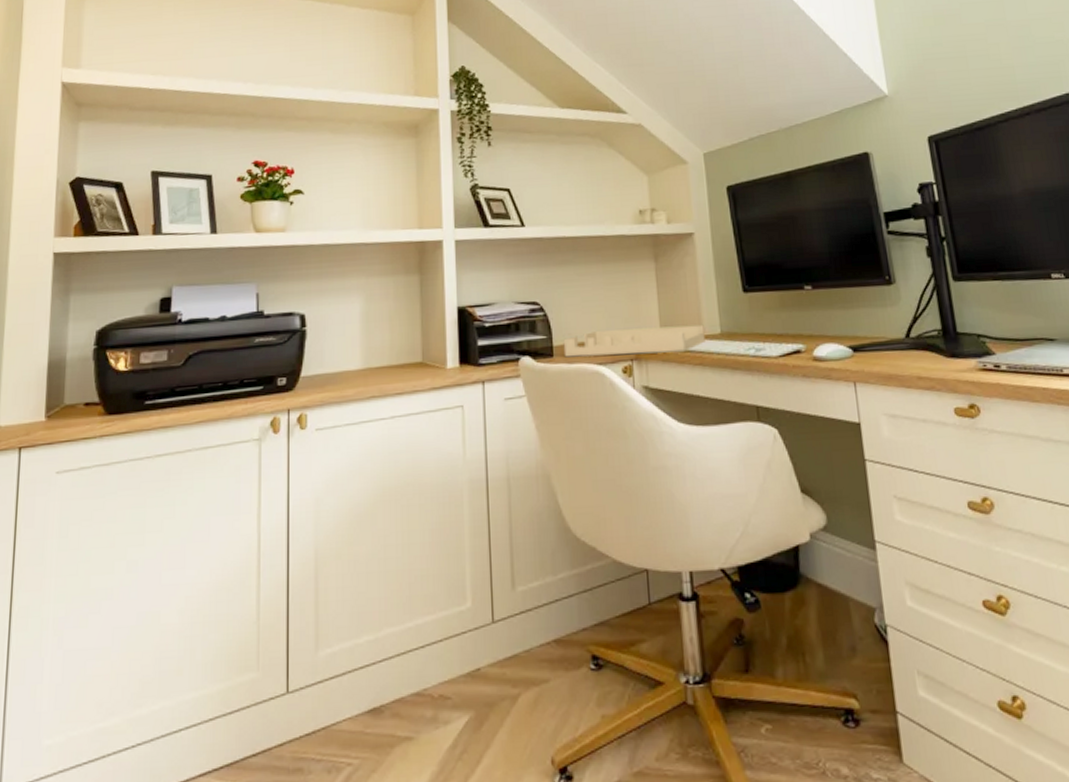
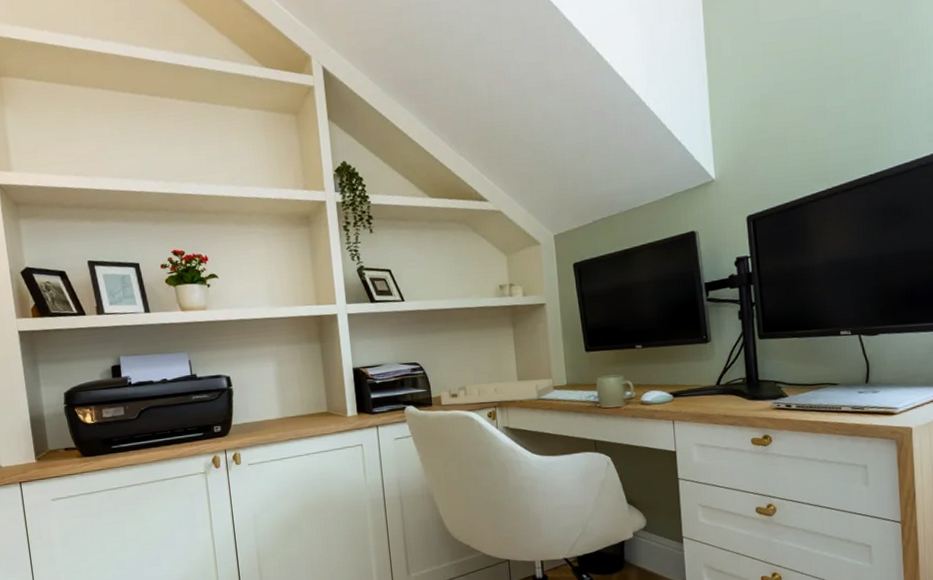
mug: none [756,322,805,365] -> present [595,374,635,409]

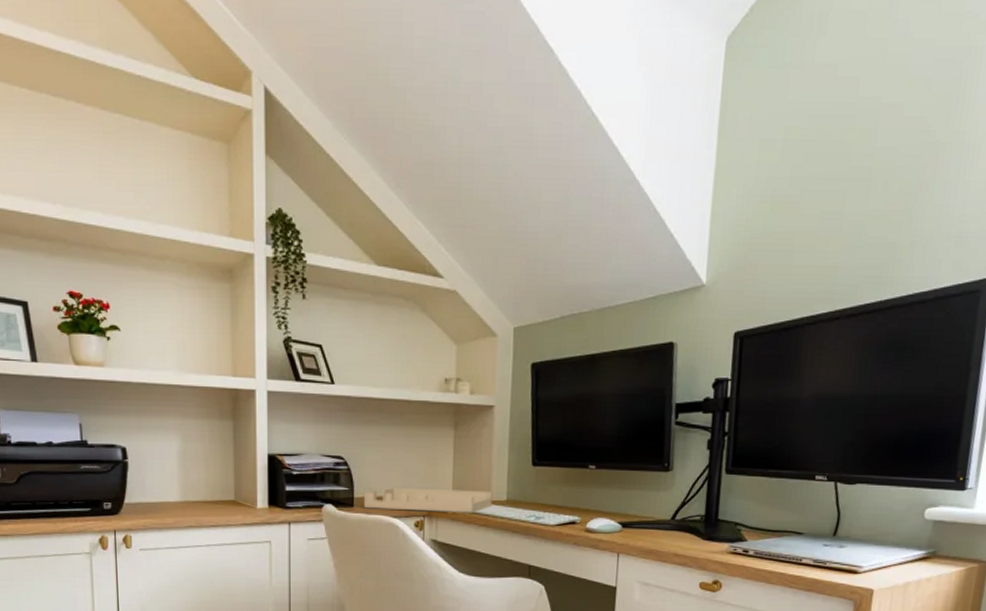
mug: present [595,374,635,409] -> none [538,495,581,533]

